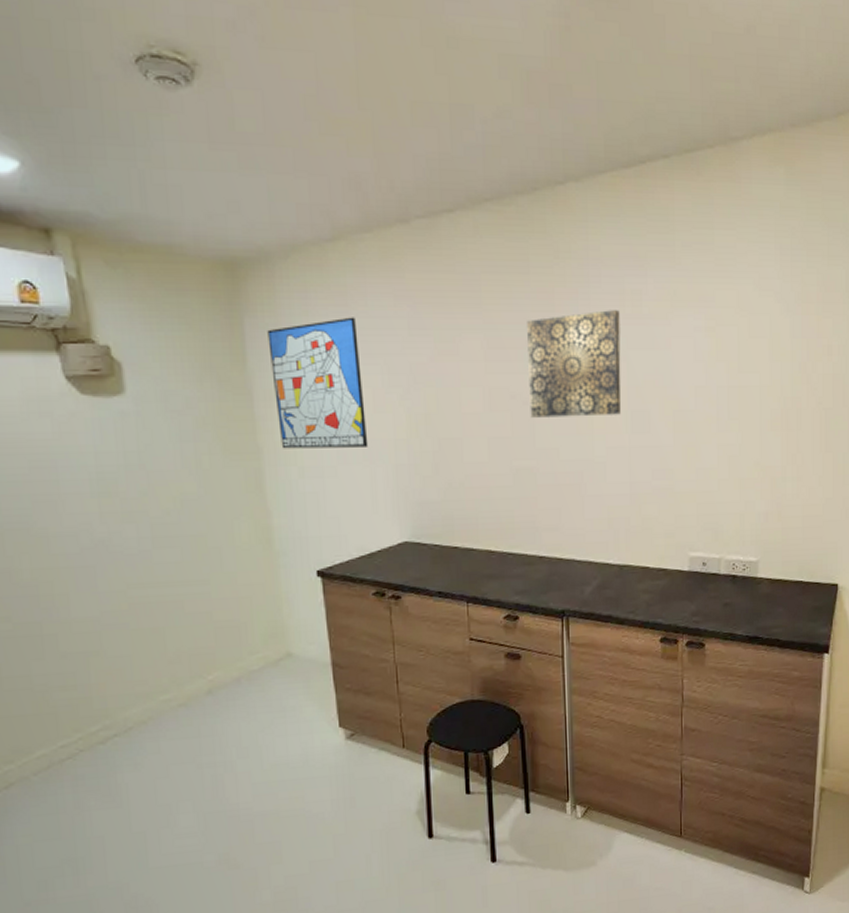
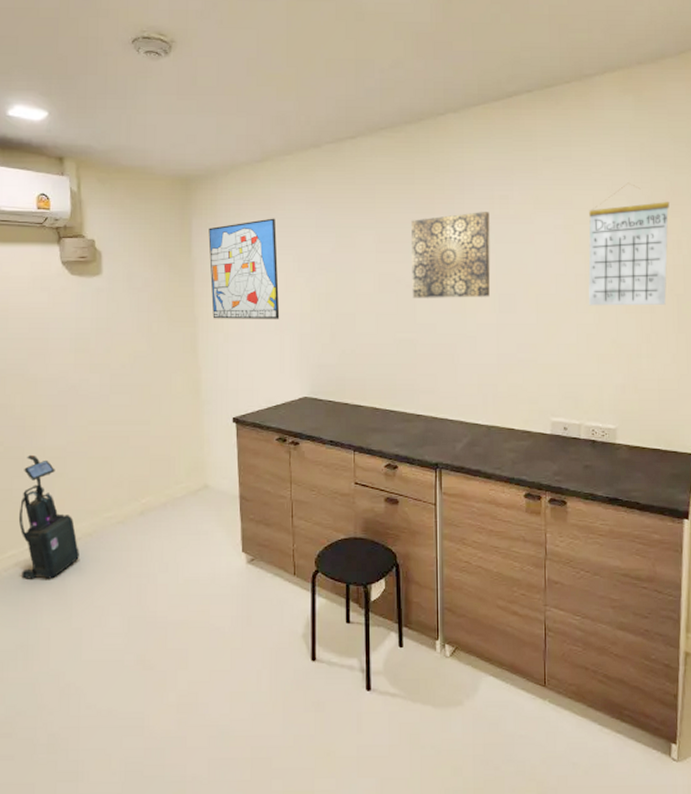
vacuum cleaner: none [44,630,133,782] -> present [18,454,79,579]
calendar: none [730,275,821,423] -> present [588,182,670,306]

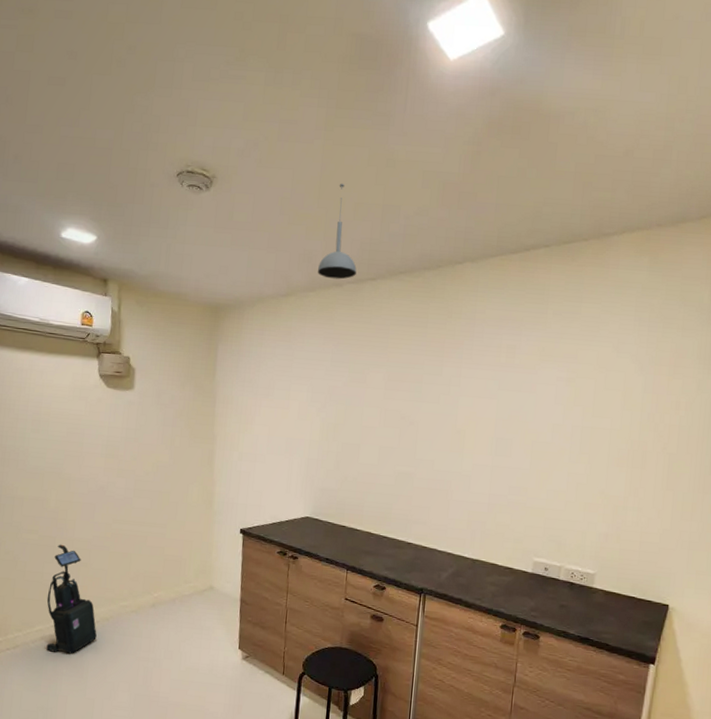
wall art: present [208,218,280,319] -> none [229,349,294,444]
pendant light: none [293,41,334,140] -> present [318,184,357,280]
wall art: present [411,212,491,298] -> none [414,359,496,440]
calendar: present [588,182,670,306] -> none [581,341,673,462]

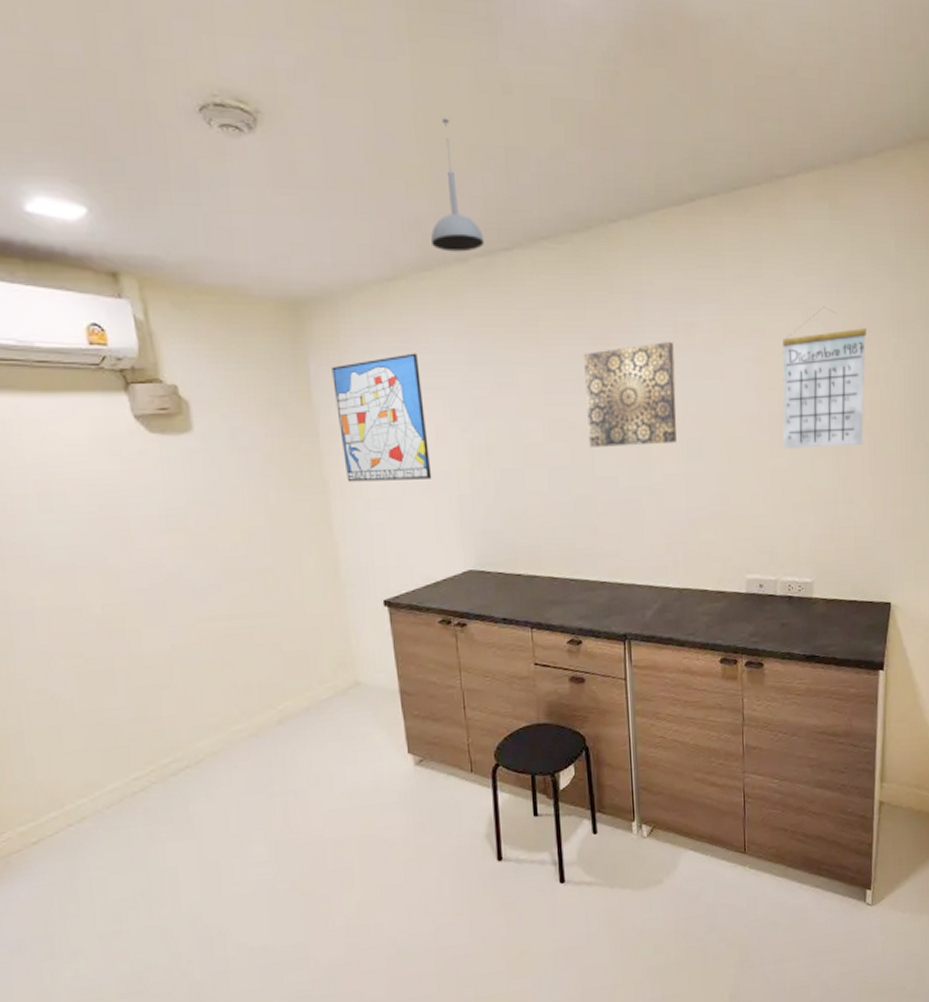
vacuum cleaner: present [46,544,97,654] -> none [116,664,205,815]
wall art: none [229,349,294,444] -> present [331,353,432,482]
wall art: none [414,359,496,440] -> present [584,342,677,447]
calendar: none [581,341,673,462] -> present [782,306,867,449]

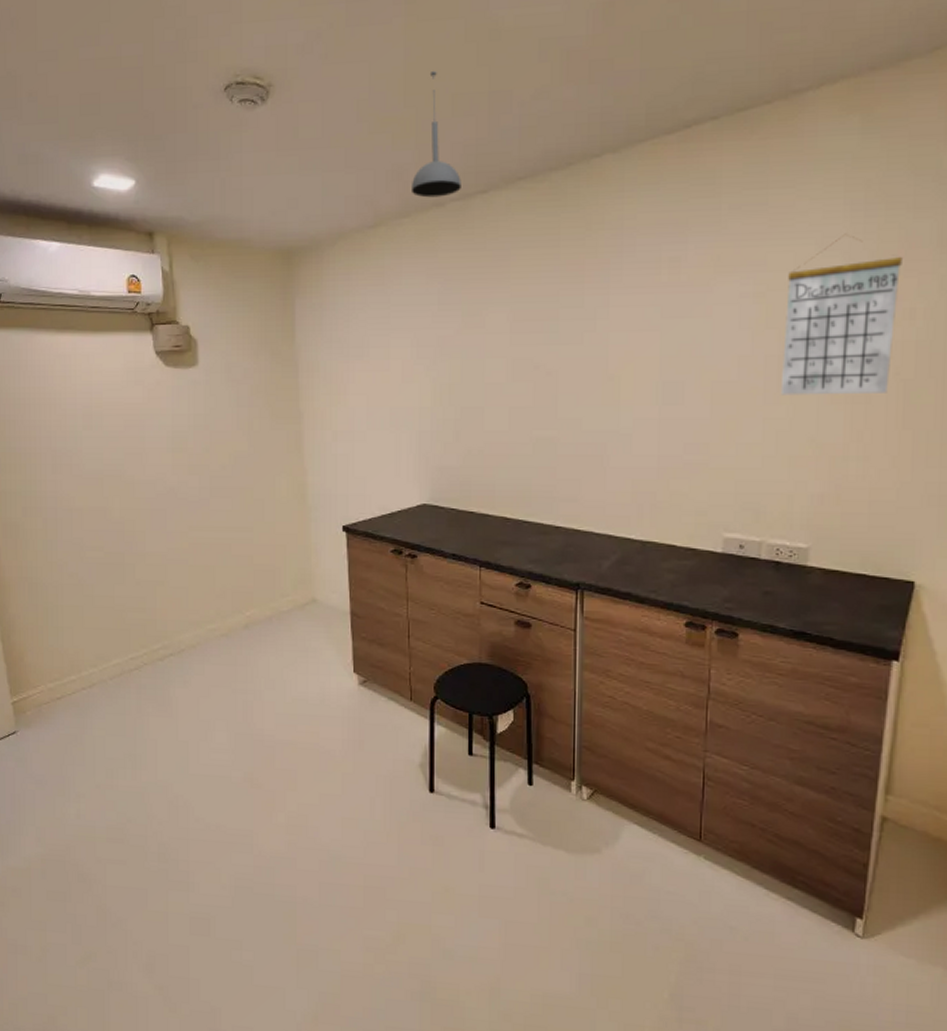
wall art: present [331,353,432,482] -> none [314,295,395,414]
wall art: present [584,342,677,447] -> none [553,279,655,388]

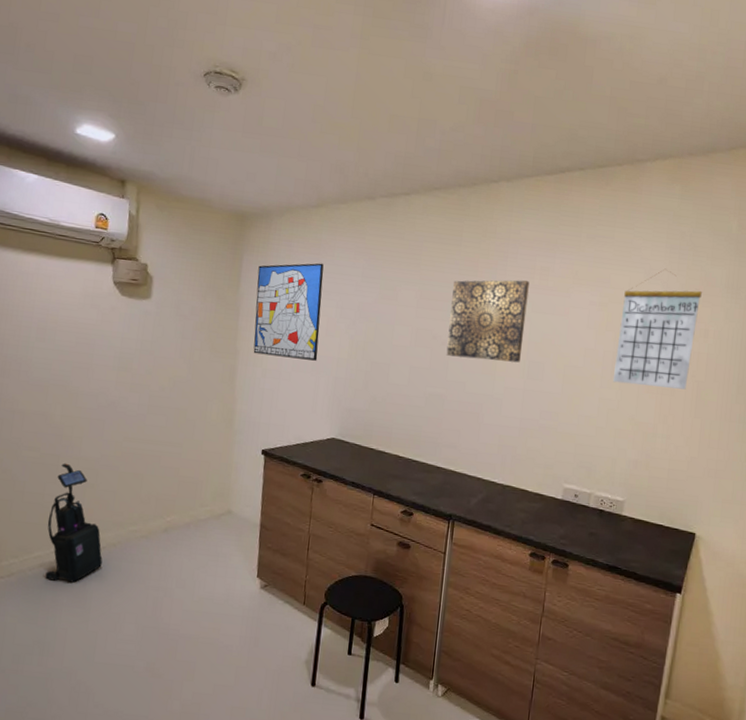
vacuum cleaner: none [121,560,183,690] -> present [45,463,103,583]
wall art: none [314,295,395,414] -> present [253,263,324,361]
pendant light: present [412,71,461,198] -> none [350,94,391,193]
wall art: none [553,279,655,388] -> present [446,280,530,363]

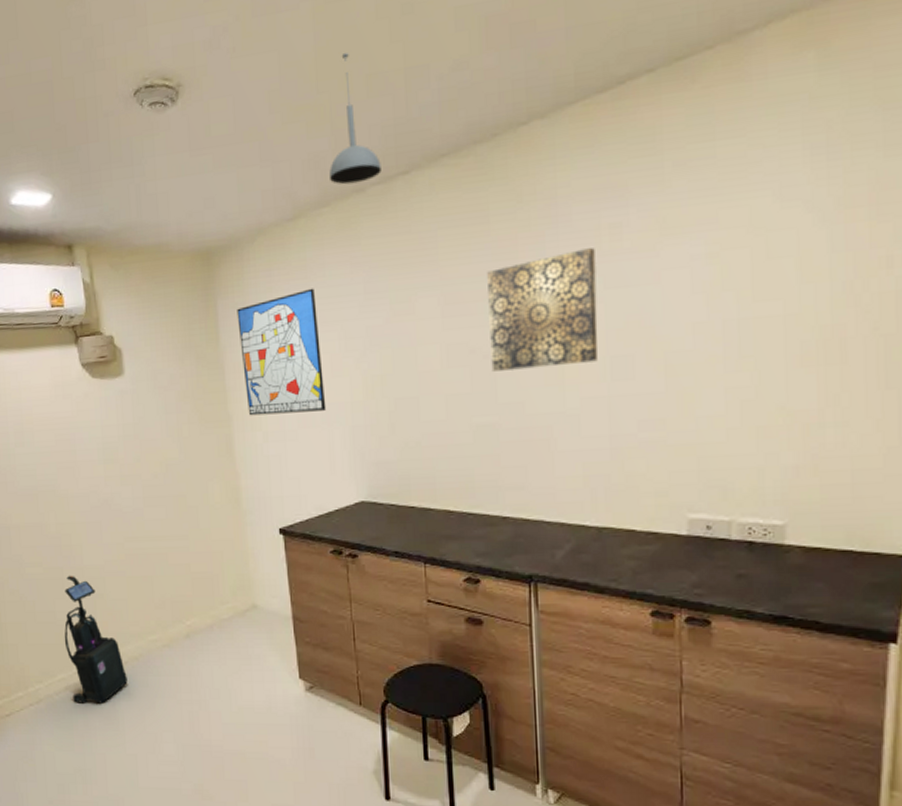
pendant light: none [350,94,391,193] -> present [329,53,381,185]
calendar: present [612,268,702,390] -> none [742,180,874,362]

